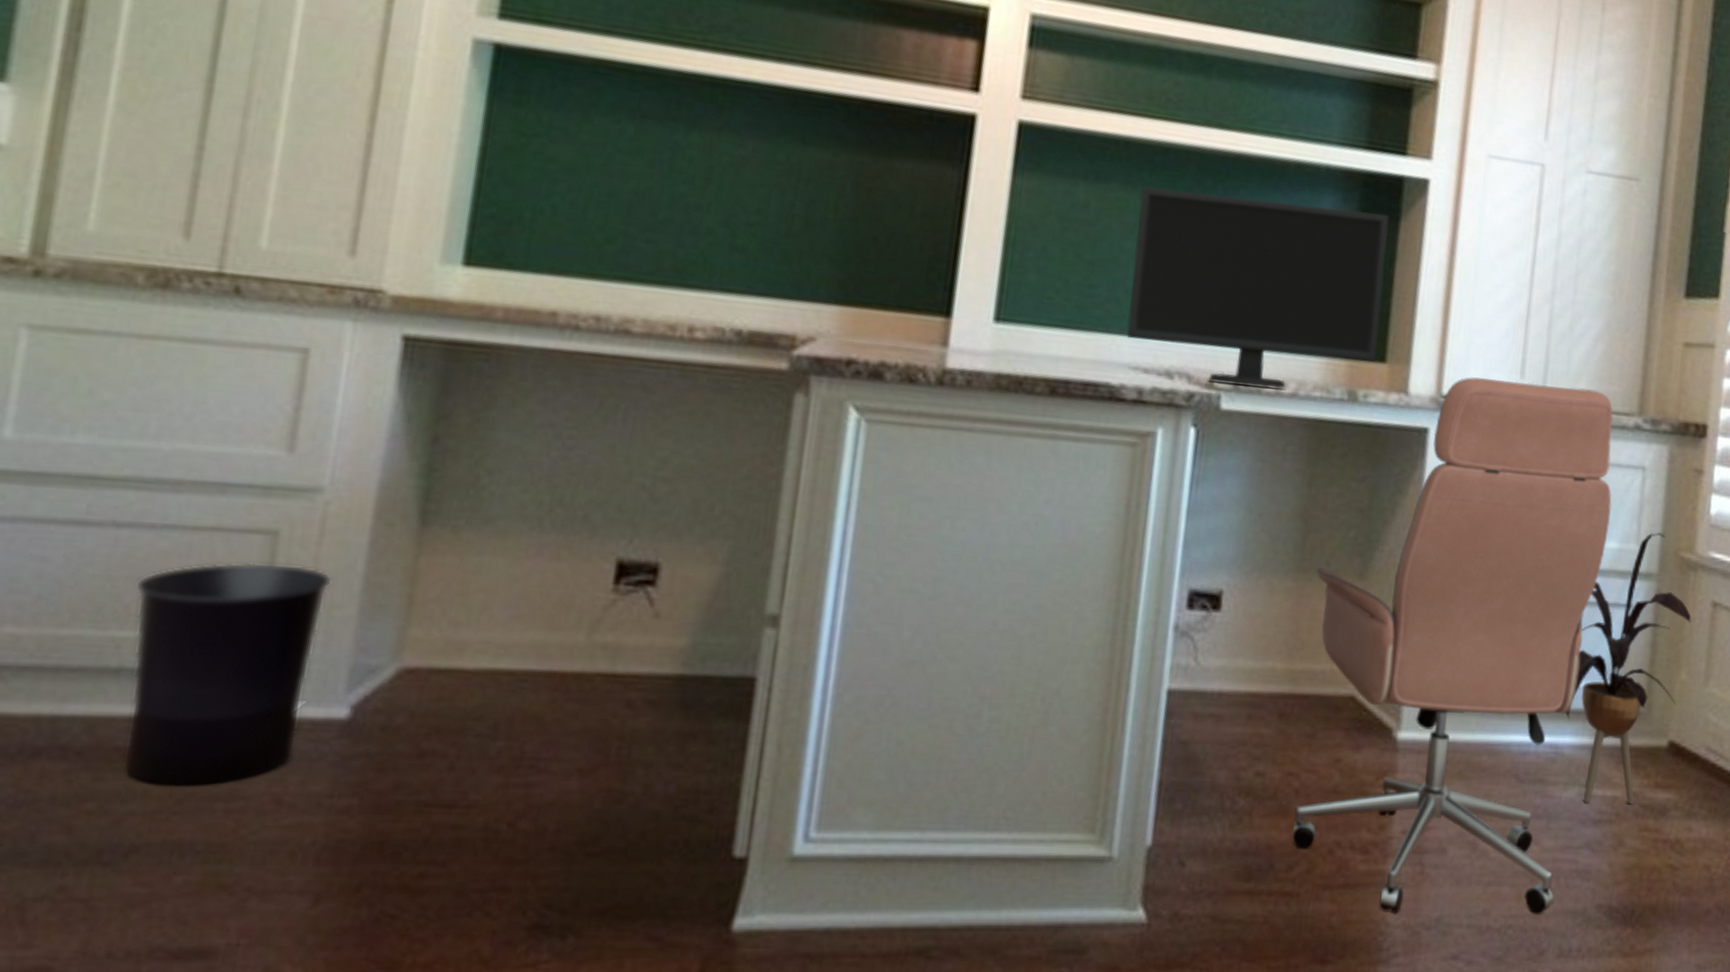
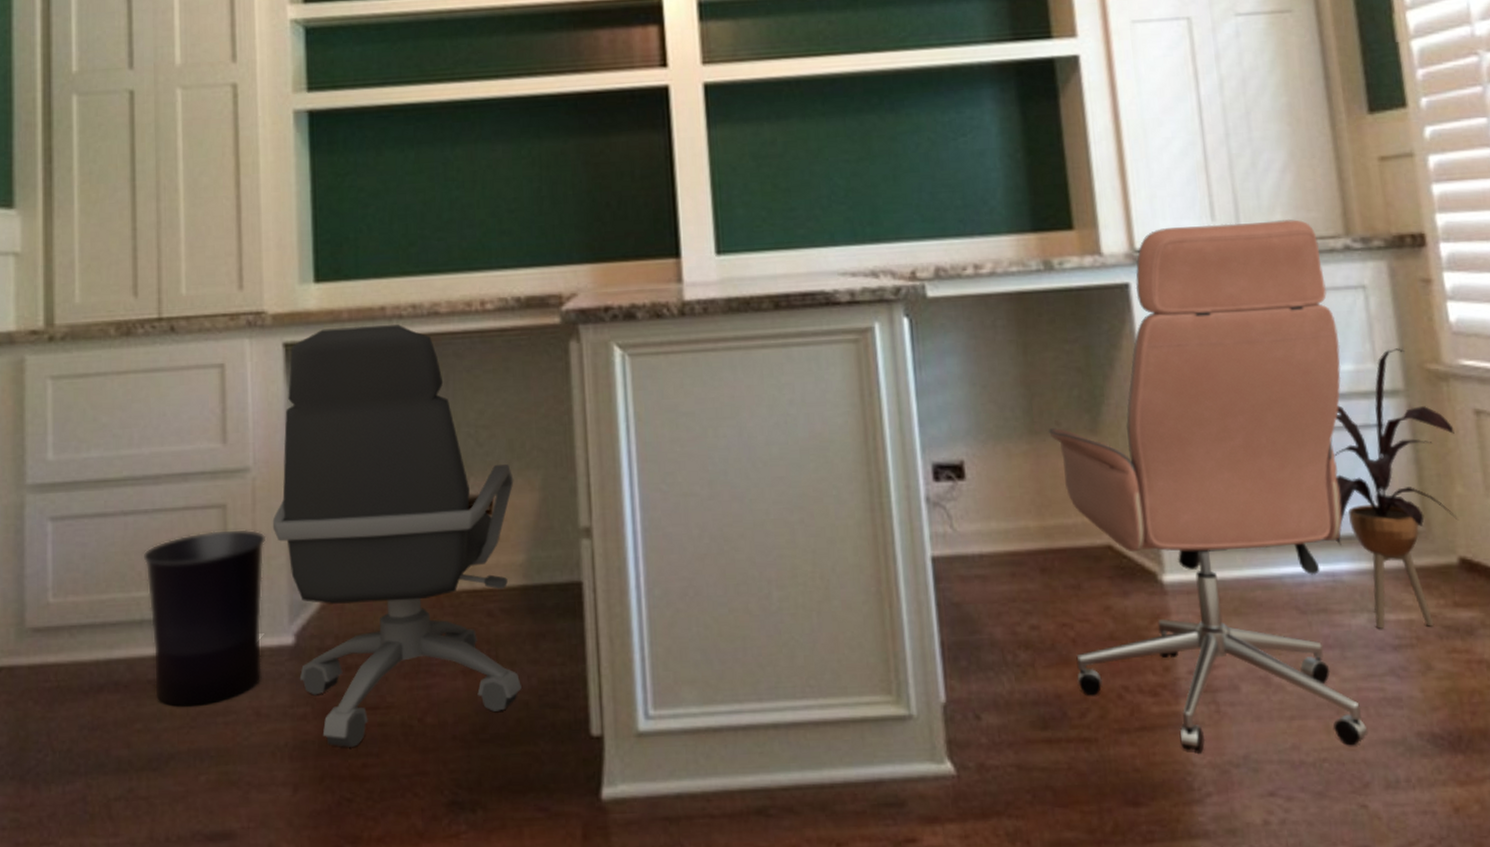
office chair: none [343,326,692,852] -> present [272,324,522,747]
monitor: present [1126,186,1389,389] -> none [818,95,1064,275]

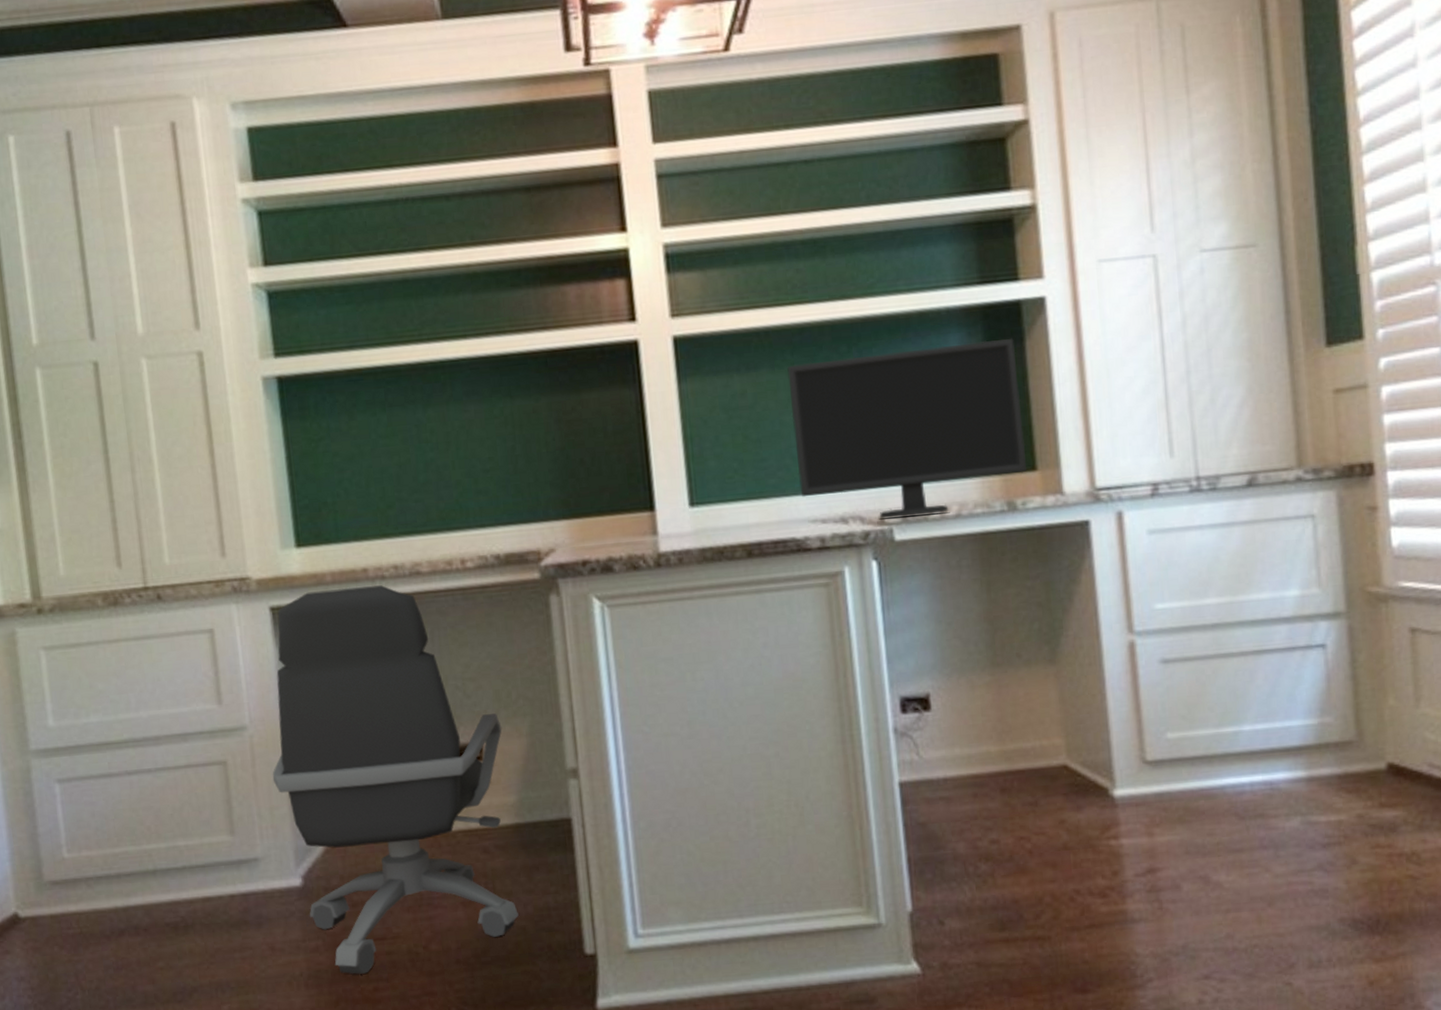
waste bin: present [144,528,266,708] -> none [151,783,273,946]
monitor: none [818,95,1064,275] -> present [787,338,1028,519]
office chair: present [1049,219,1369,752] -> none [1010,453,1296,944]
house plant: present [1334,348,1458,629] -> none [1275,573,1390,830]

